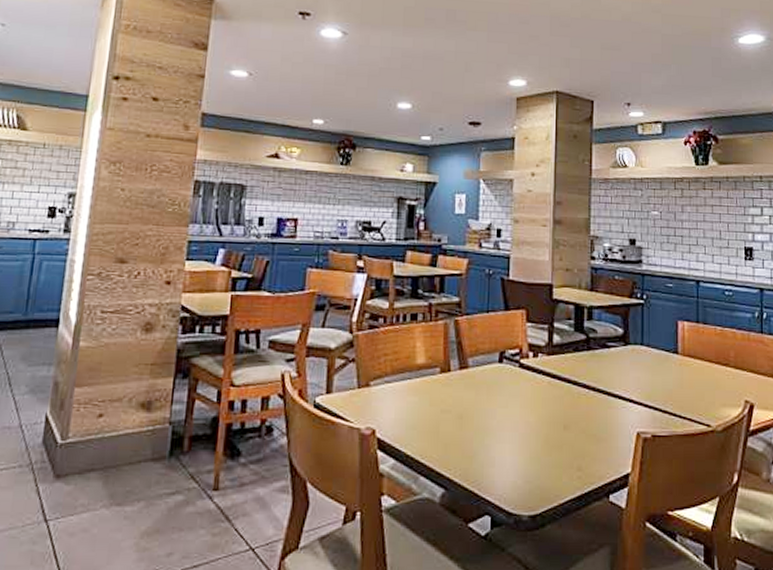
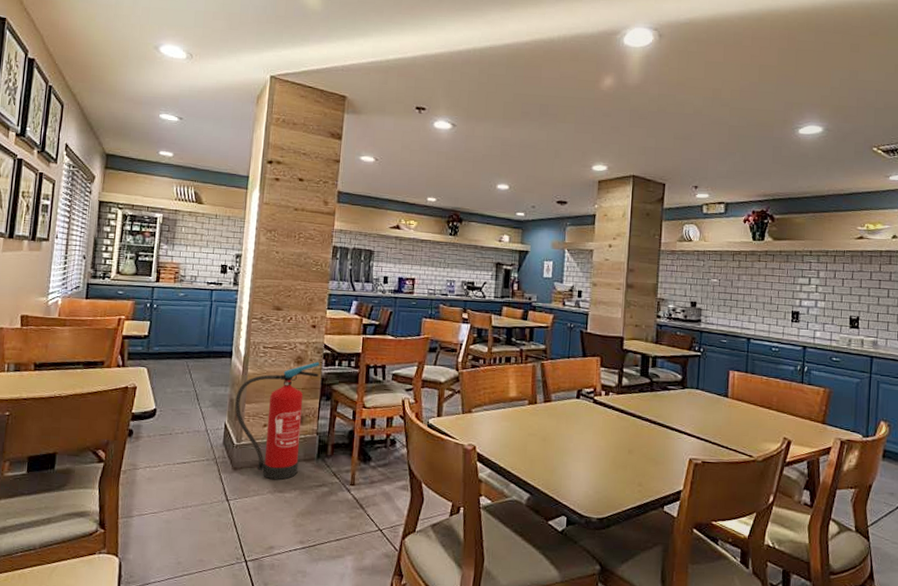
fire extinguisher: none [60,328,175,489] -> present [235,361,320,480]

